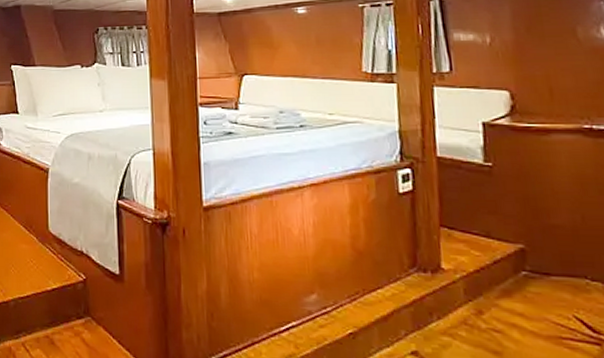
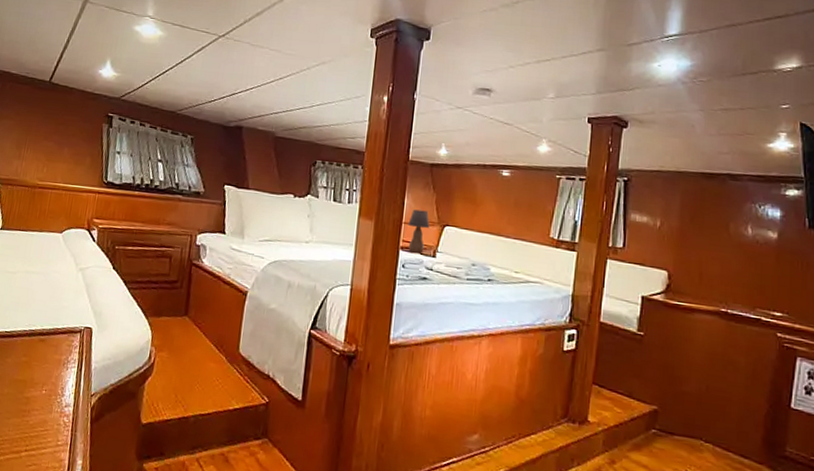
table lamp: none [203,61,227,107] -> present [408,209,430,254]

